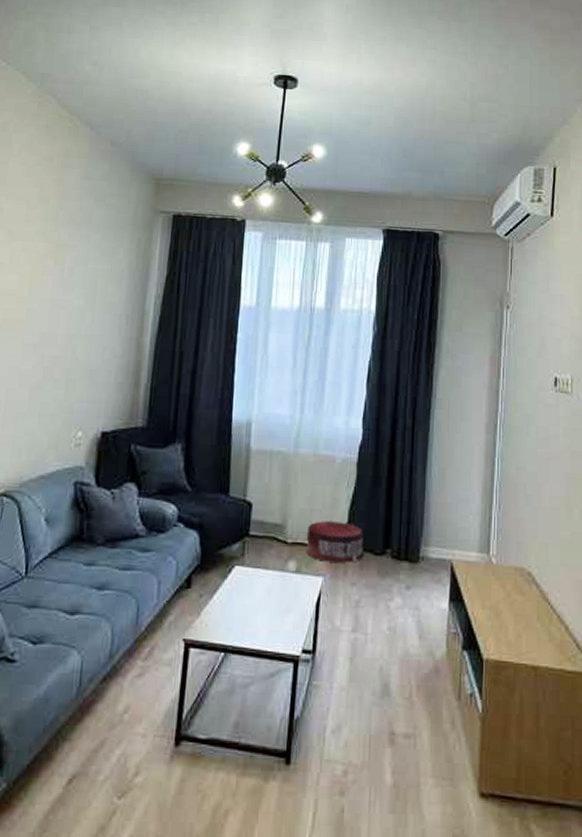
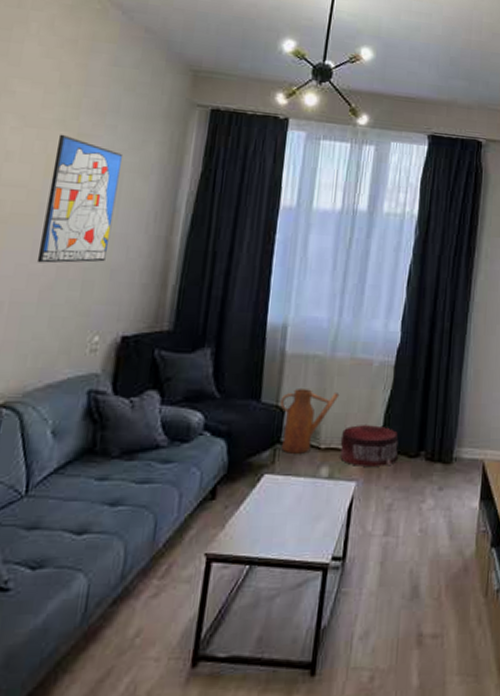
wall art: none [26,245,97,365] -> present [36,134,124,263]
watering can: none [247,484,304,547] -> present [280,389,340,454]

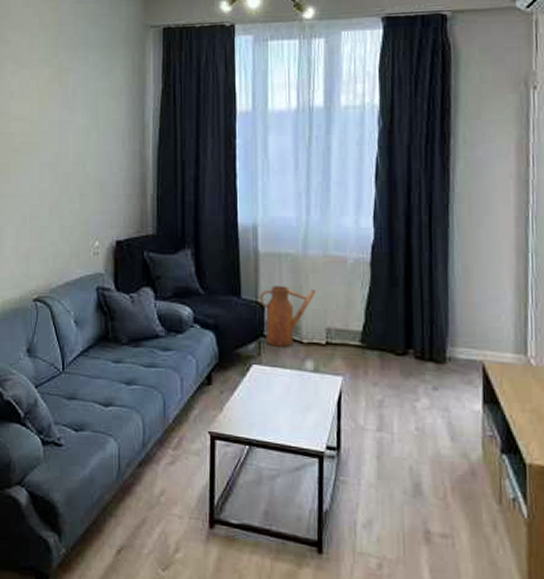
wall art: present [36,134,124,263] -> none [44,71,97,182]
pouf: present [340,424,399,466] -> none [322,320,385,363]

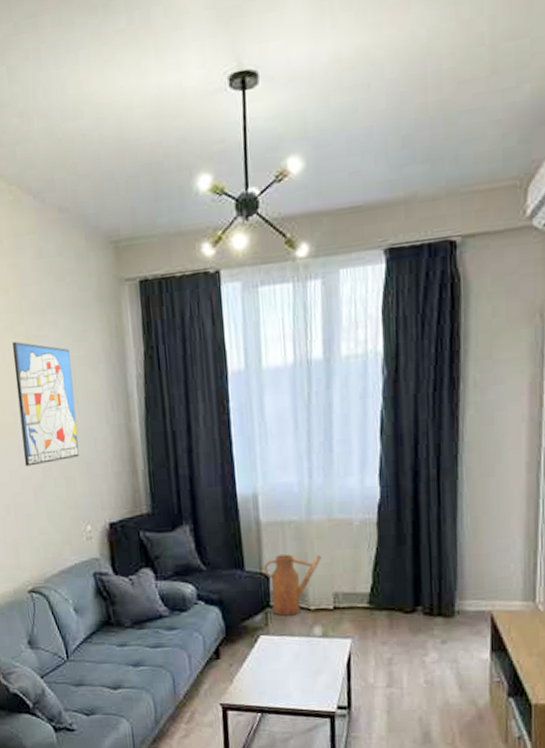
wall art: none [44,71,97,182] -> present [12,341,79,467]

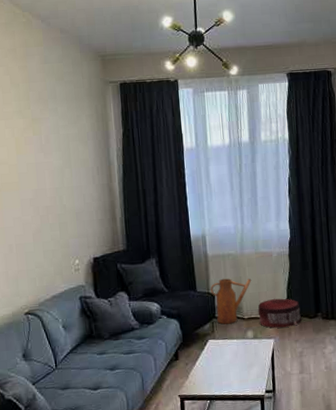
wall art: present [12,341,79,467] -> none [20,121,71,215]
pouf: none [329,583,394,624] -> present [257,298,302,328]

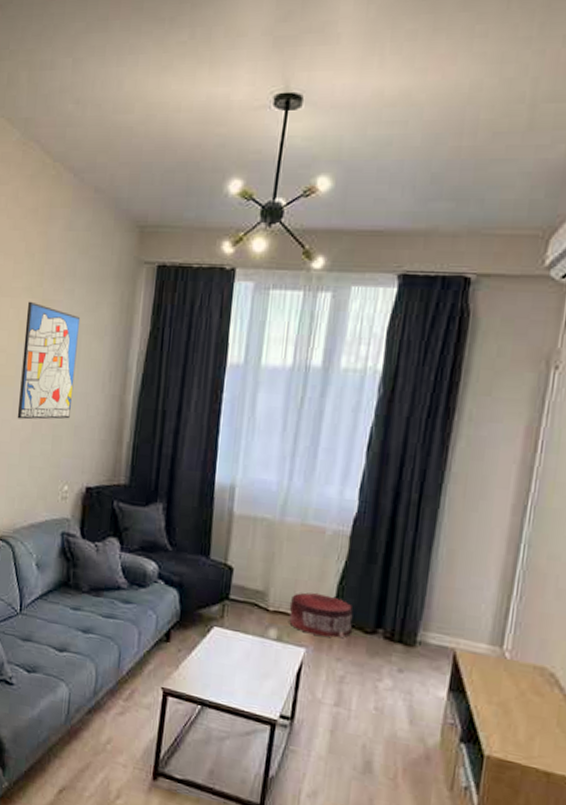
wall art: none [20,121,71,215] -> present [17,301,81,420]
watering can: present [210,278,252,324] -> none [228,549,289,613]

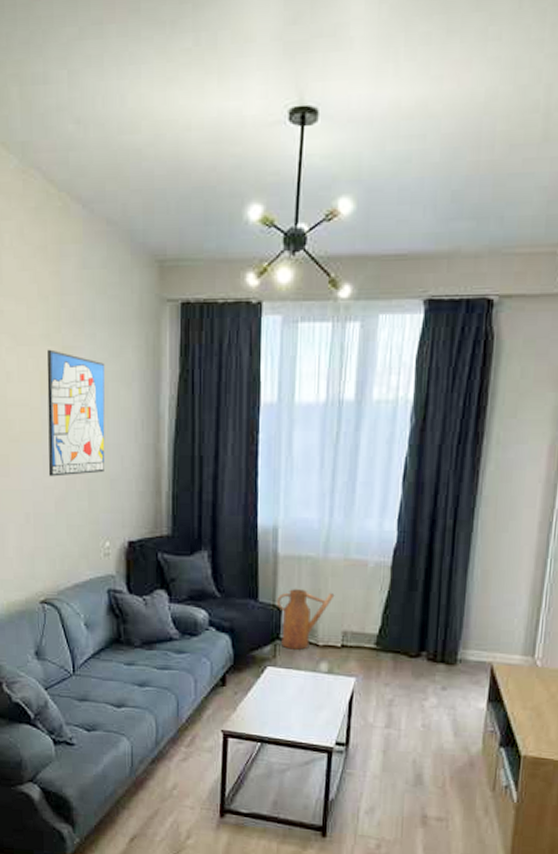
watering can: none [228,549,289,613] -> present [277,589,335,650]
pouf: present [289,592,353,638] -> none [338,623,399,665]

